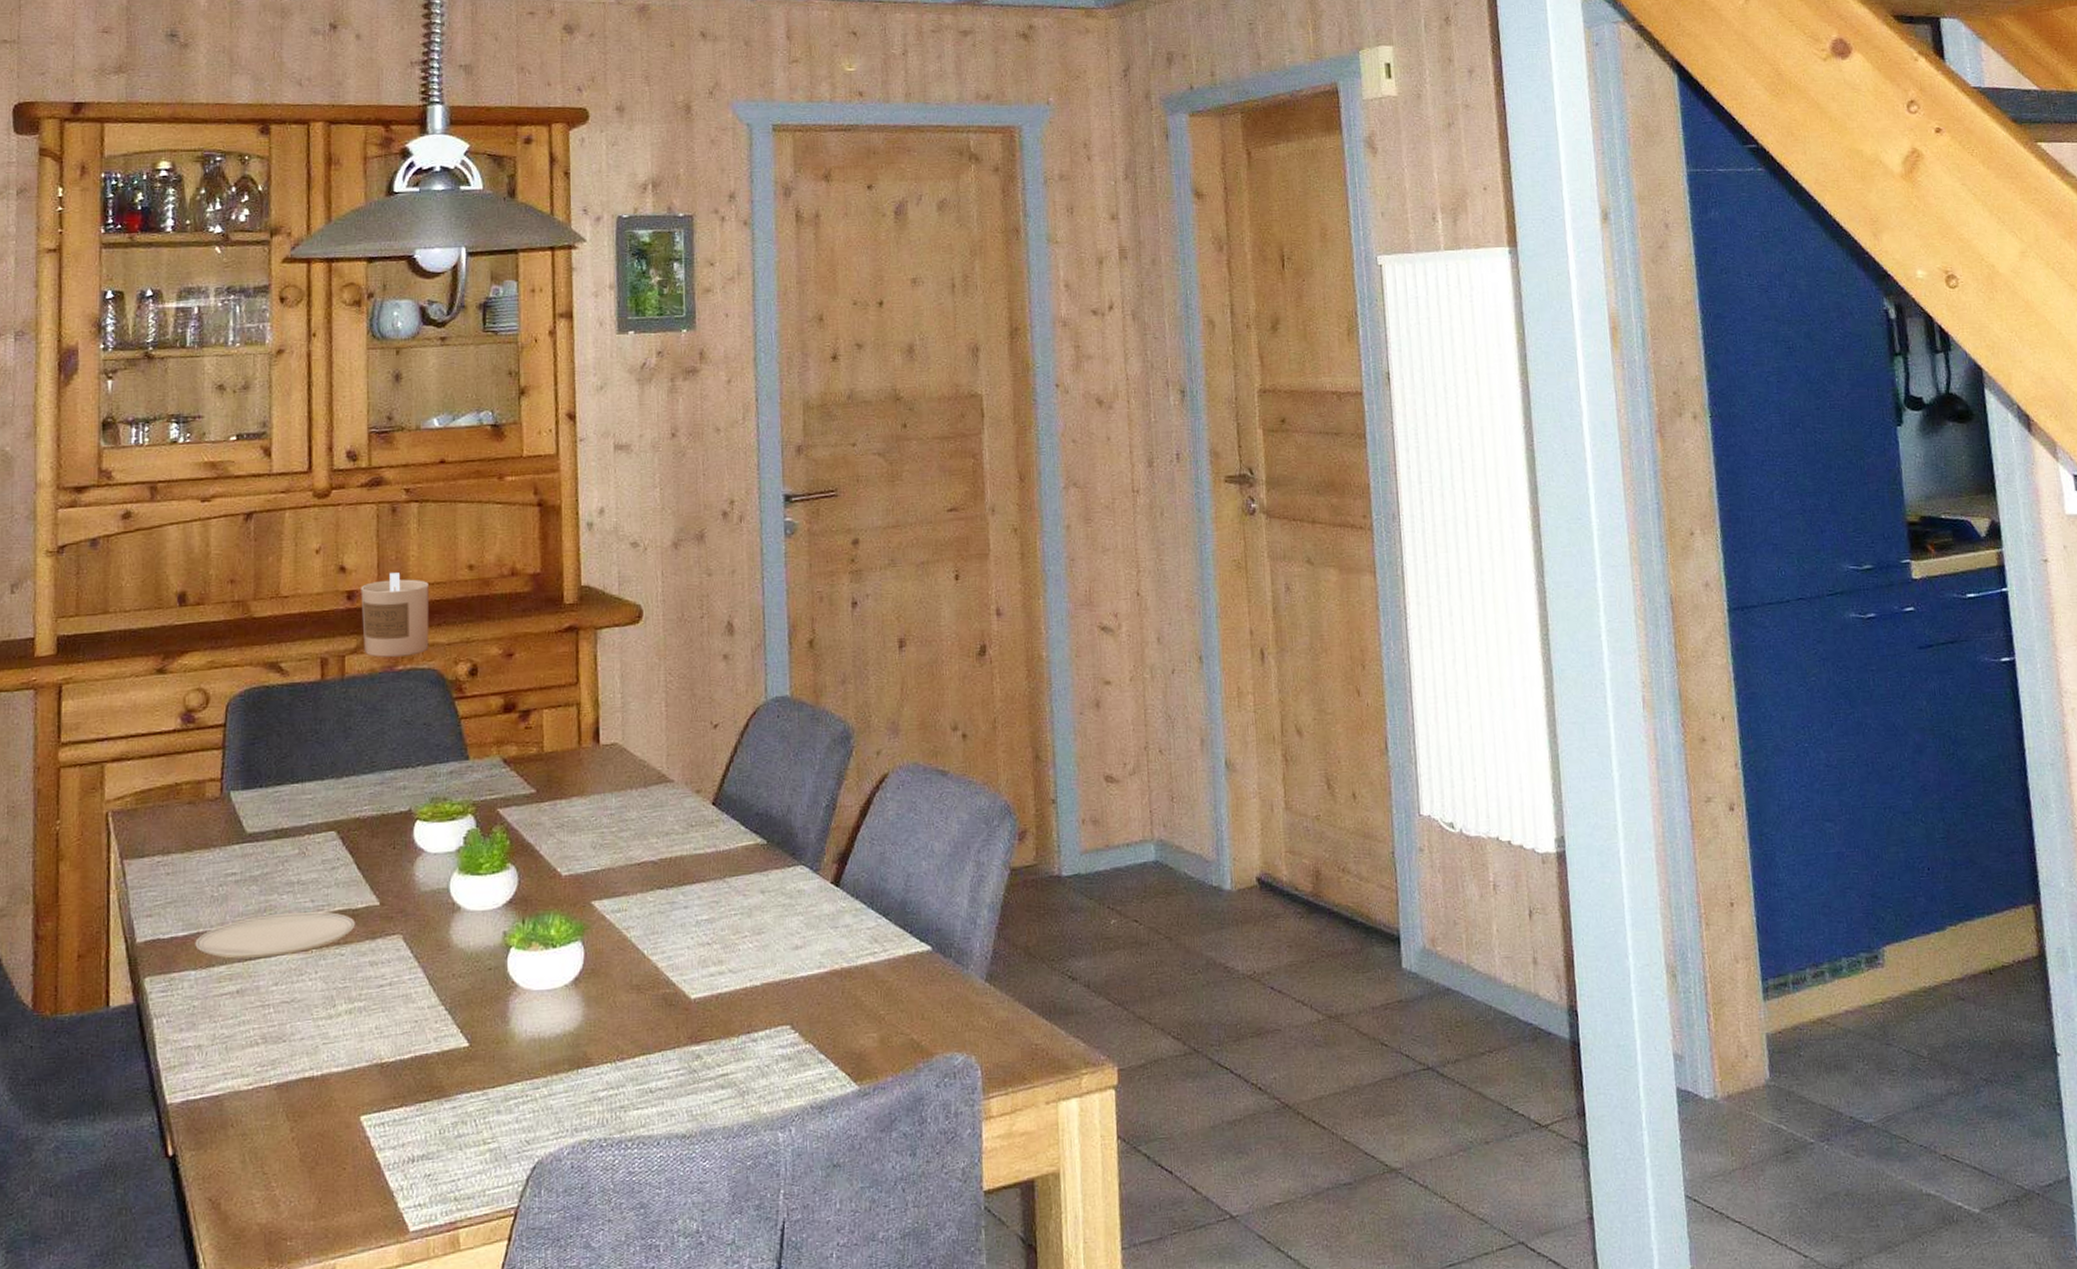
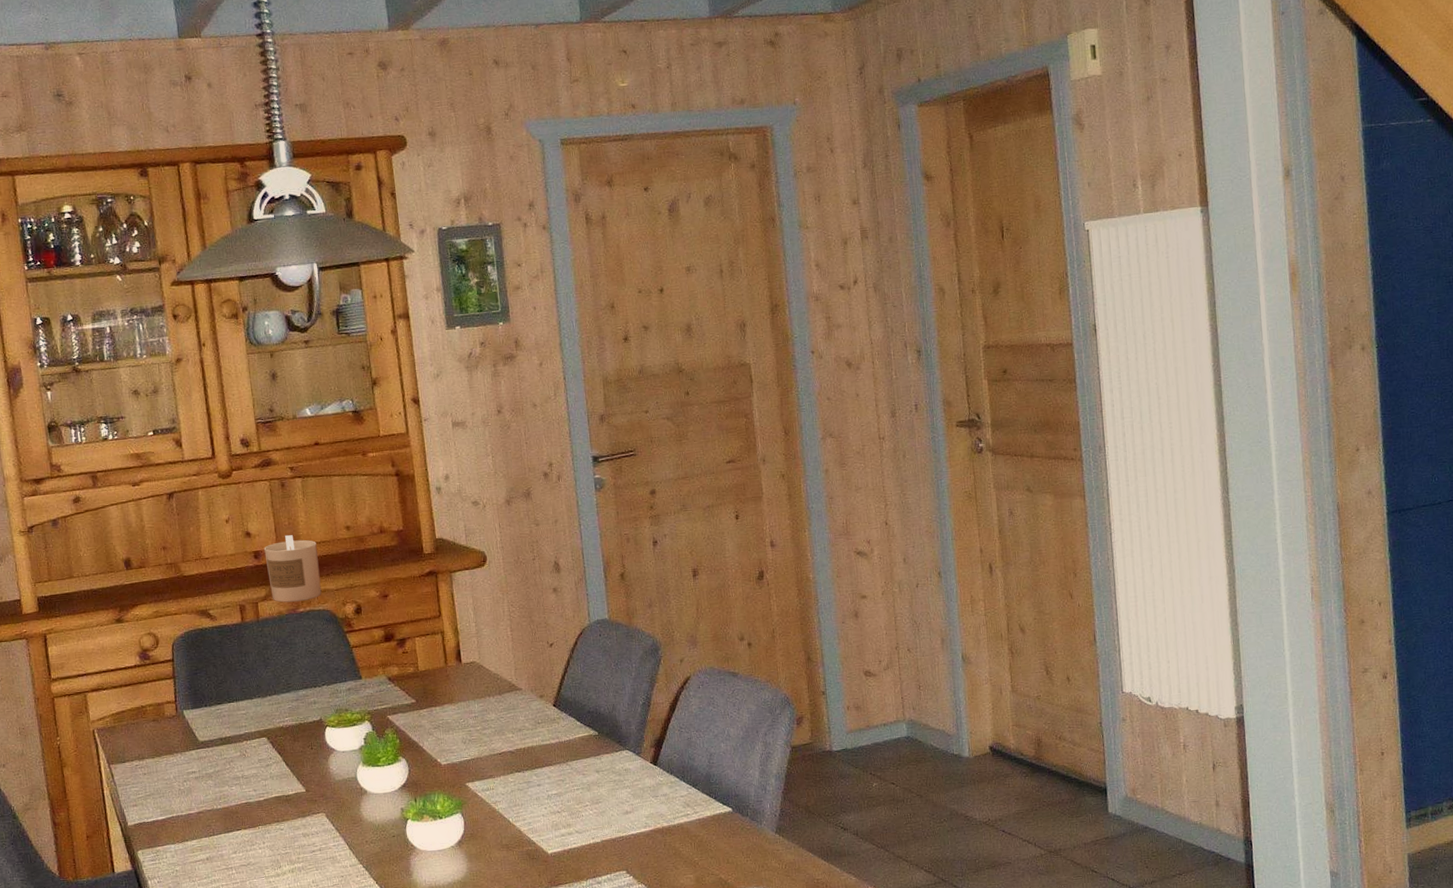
plate: present [195,911,356,959] -> none [171,798,289,835]

